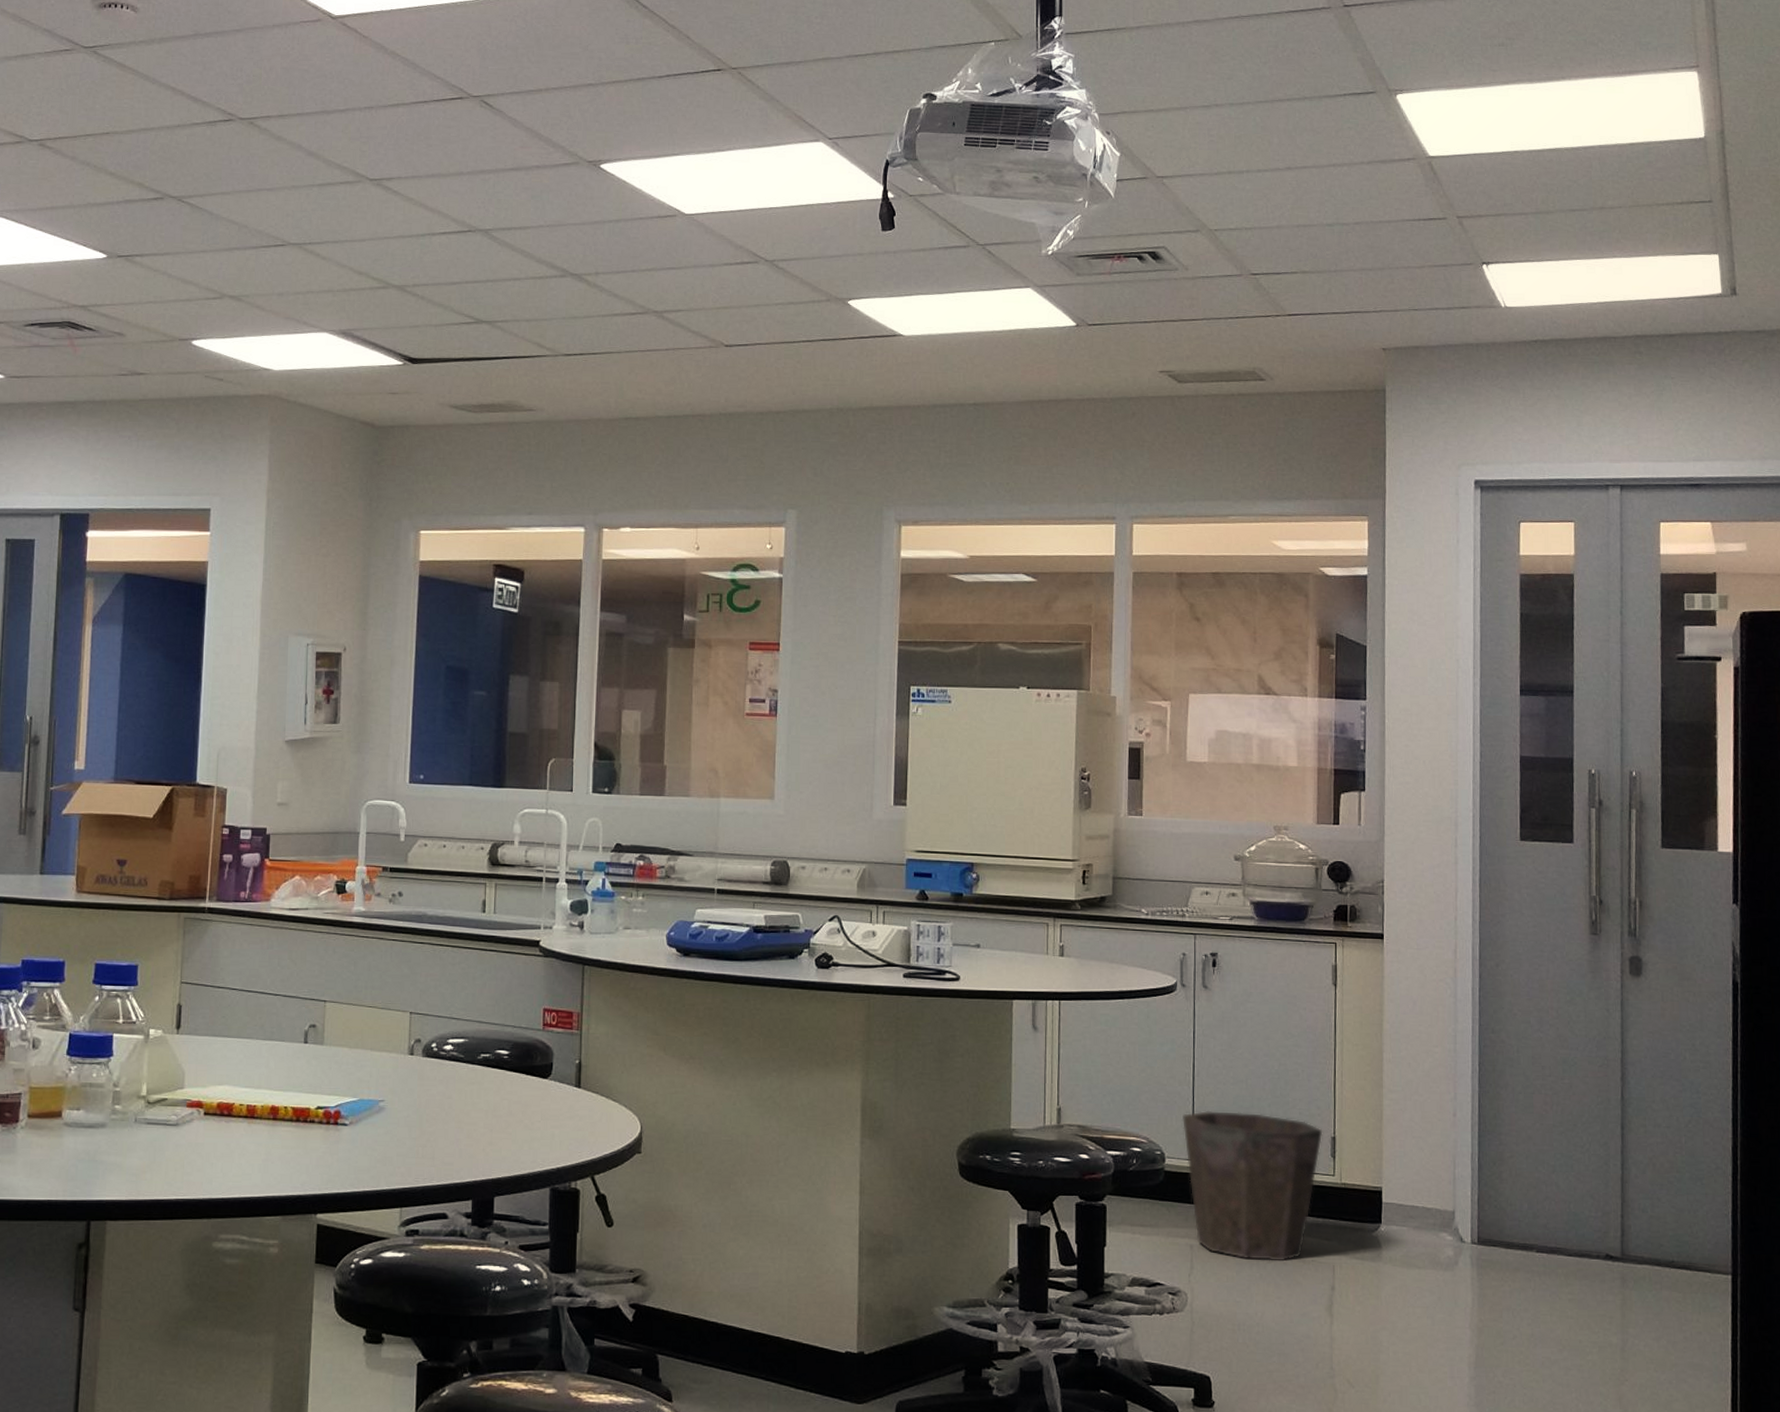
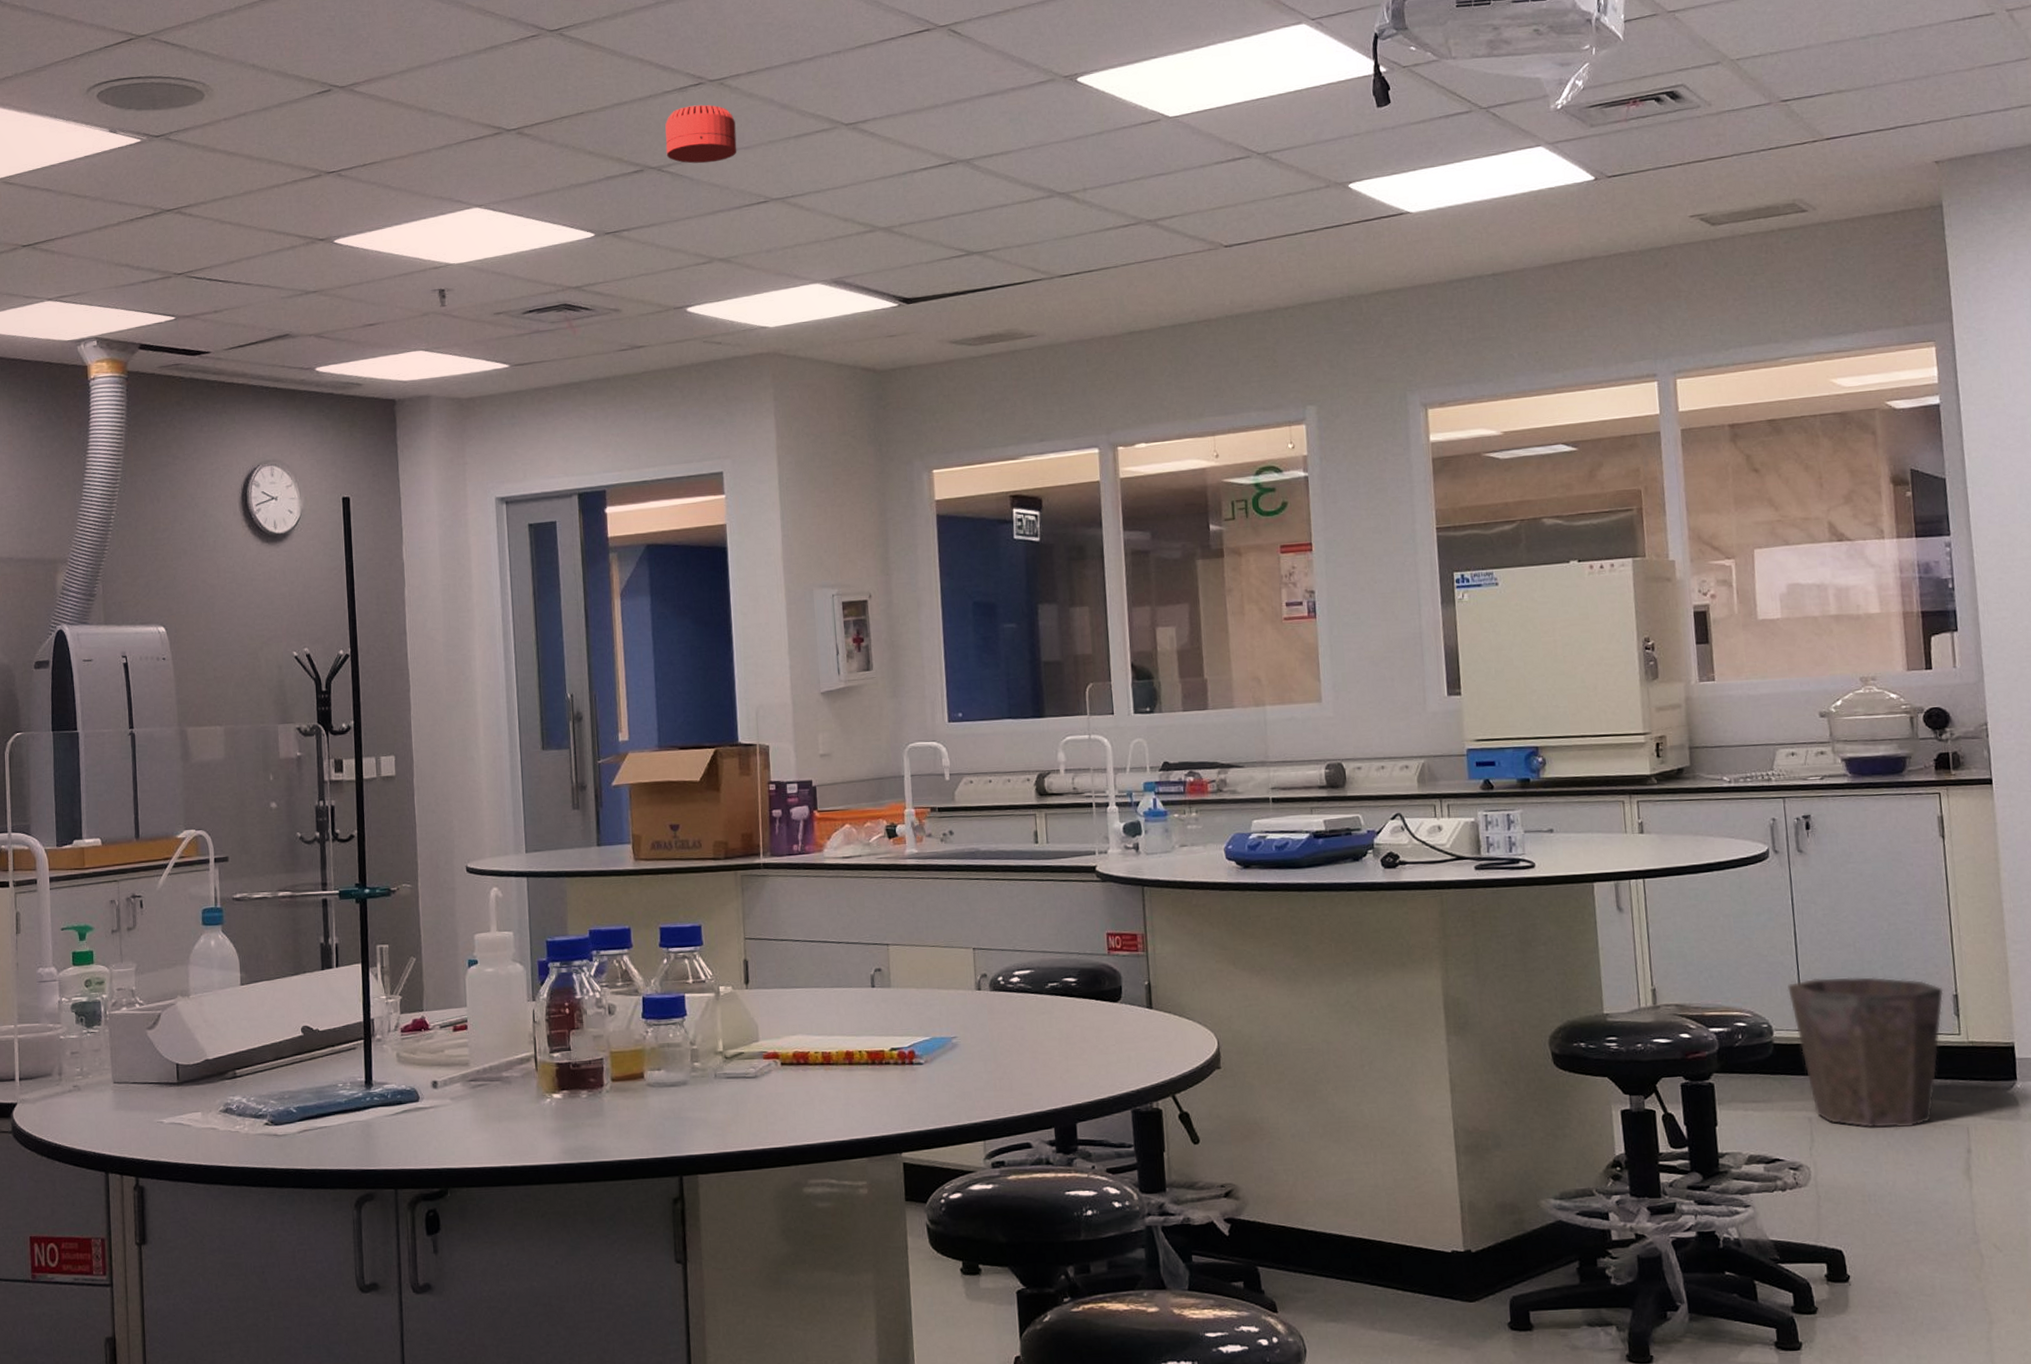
smoke detector: none [188,140,261,200] -> present [665,104,737,164]

